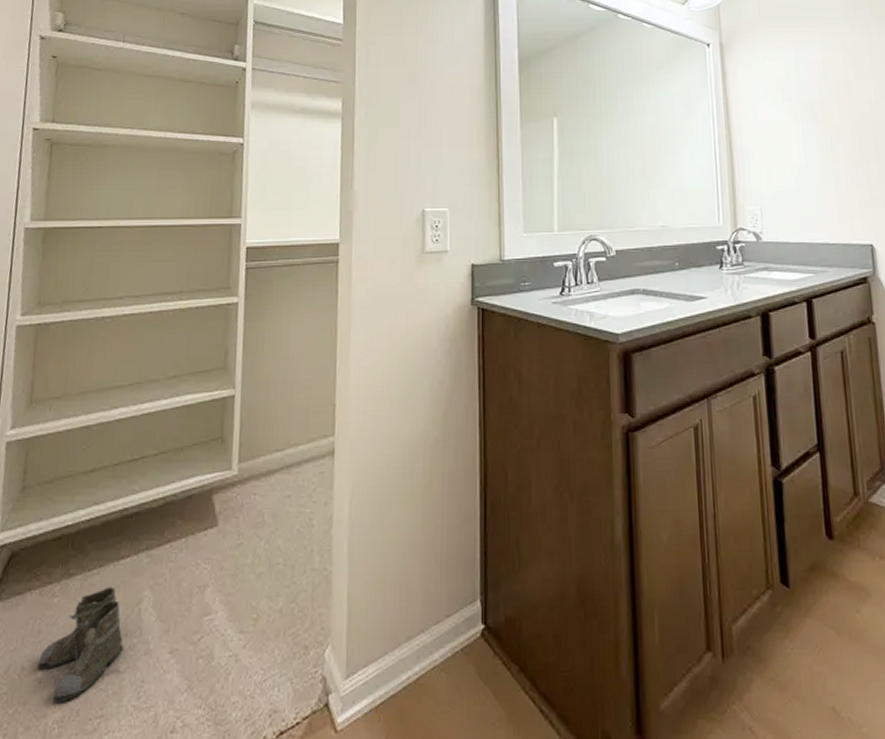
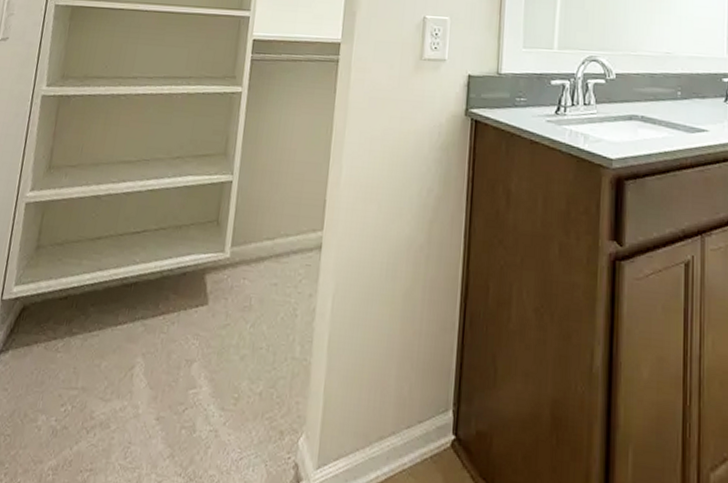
boots: present [37,586,124,703] -> none [38,349,115,452]

